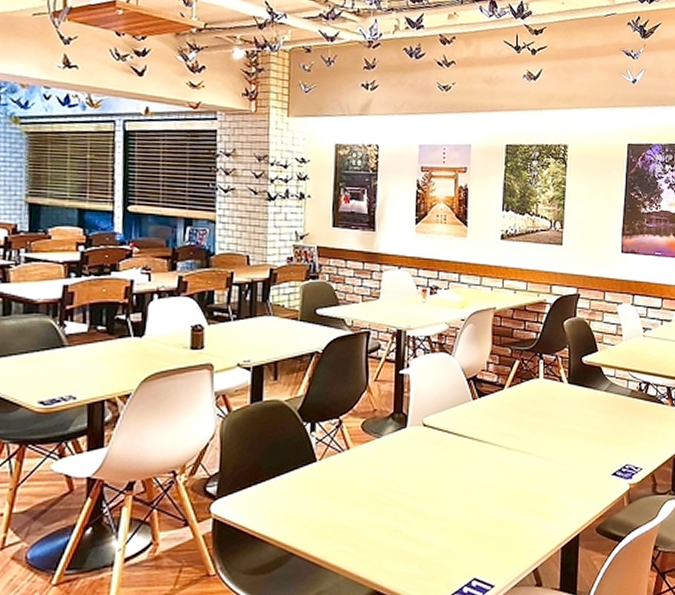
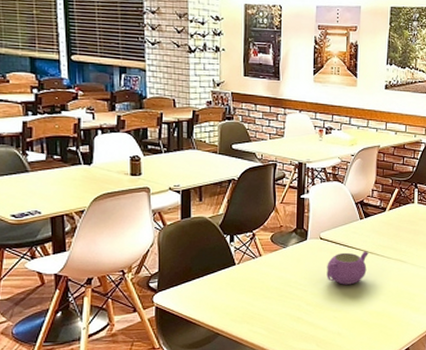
teapot: none [431,440,484,485] -> present [327,251,368,285]

